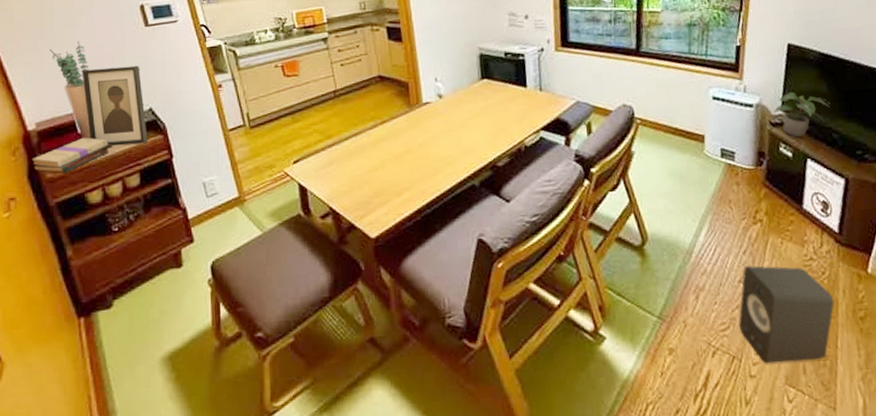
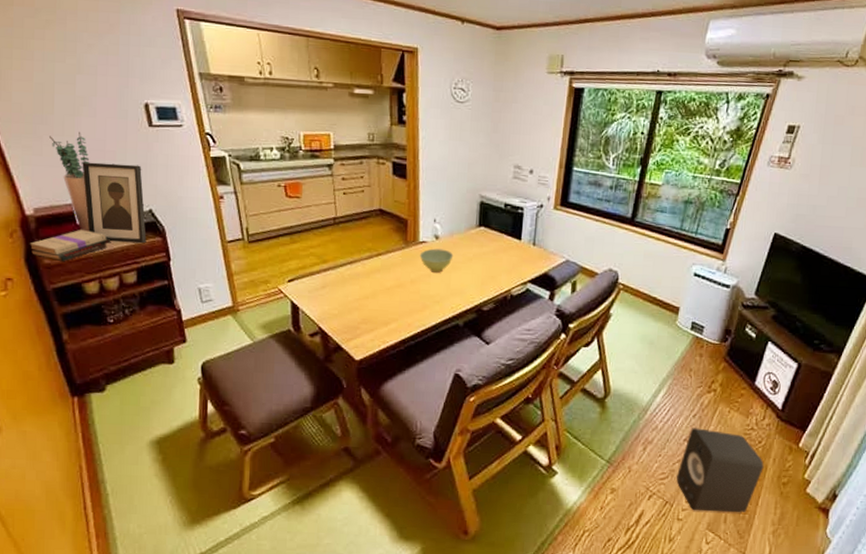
bowl: none [425,107,460,133] -> present [419,248,454,273]
potted plant: present [774,91,831,138] -> none [748,278,801,322]

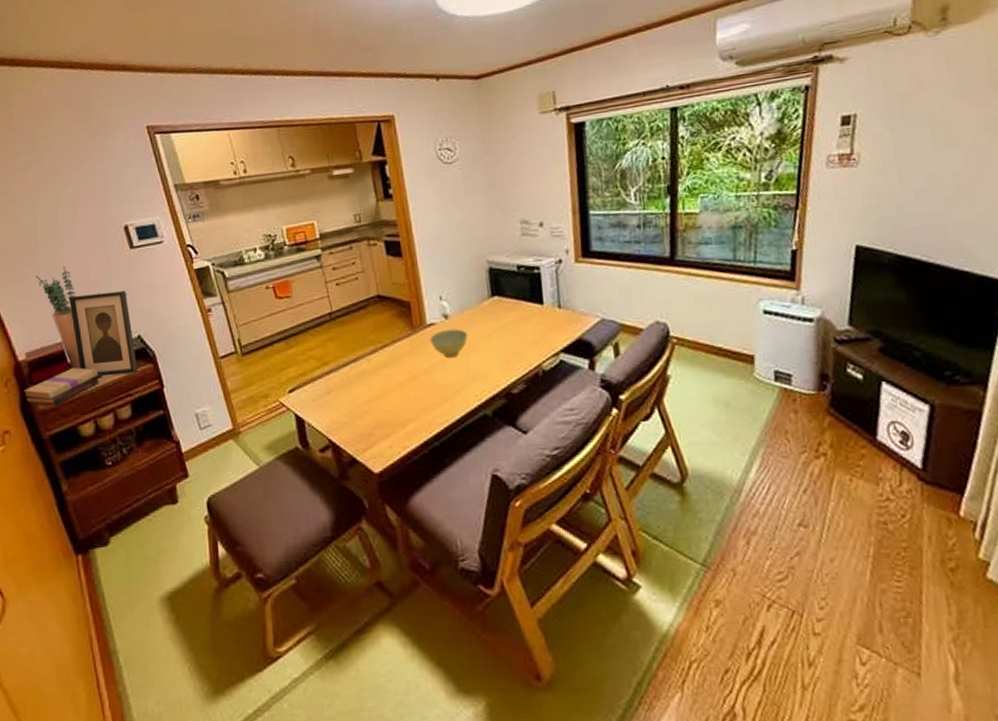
speaker: present [676,427,764,512] -> none [799,505,918,620]

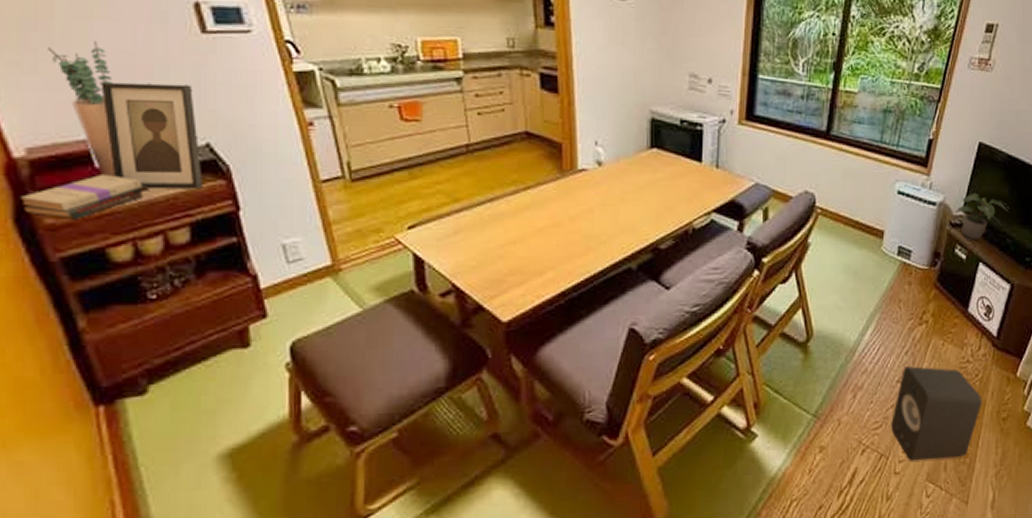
bowl: present [429,328,468,358] -> none [579,177,621,206]
speaker: none [799,505,918,620] -> present [891,365,982,461]
potted plant: none [840,302,911,357] -> present [956,192,1010,241]

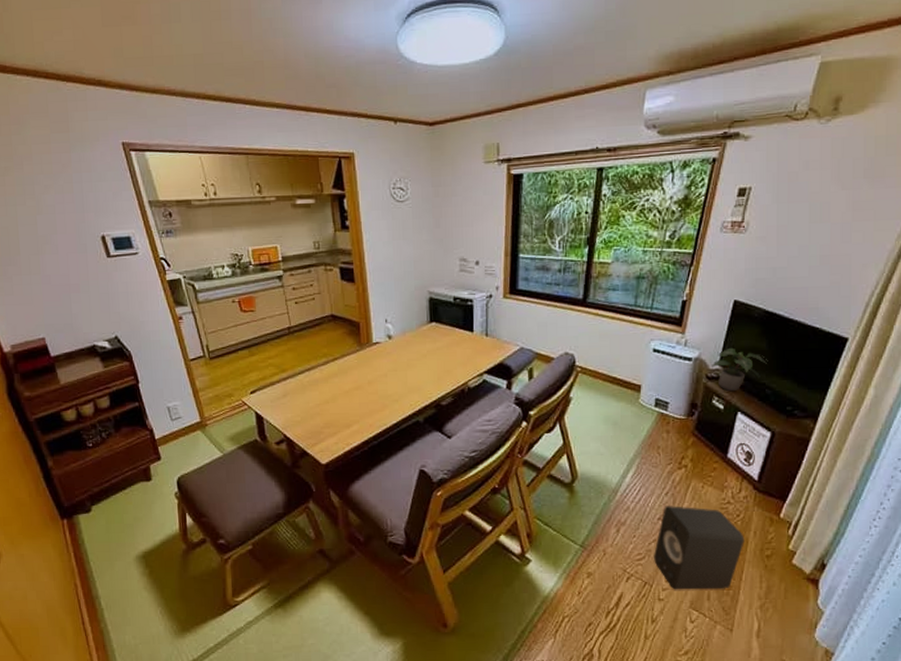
books: present [19,175,150,219] -> none [9,361,83,392]
vase: present [48,40,115,177] -> none [18,269,63,363]
picture frame: present [101,81,203,190] -> none [50,295,115,370]

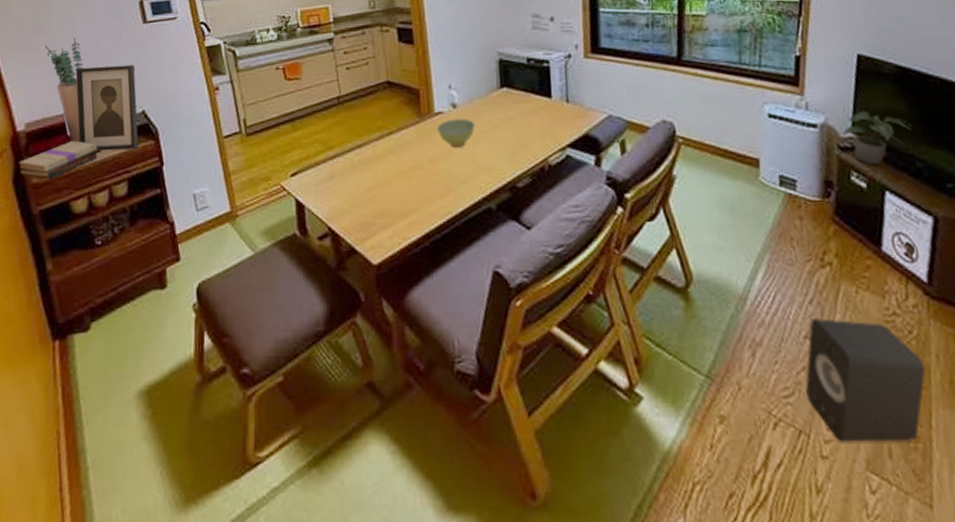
books: none [9,361,83,392] -> present [18,141,102,178]
vase: none [18,269,63,363] -> present [45,37,83,143]
picture frame: none [50,295,115,370] -> present [75,64,139,151]
bowl: none [374,348,408,372] -> present [436,118,476,147]

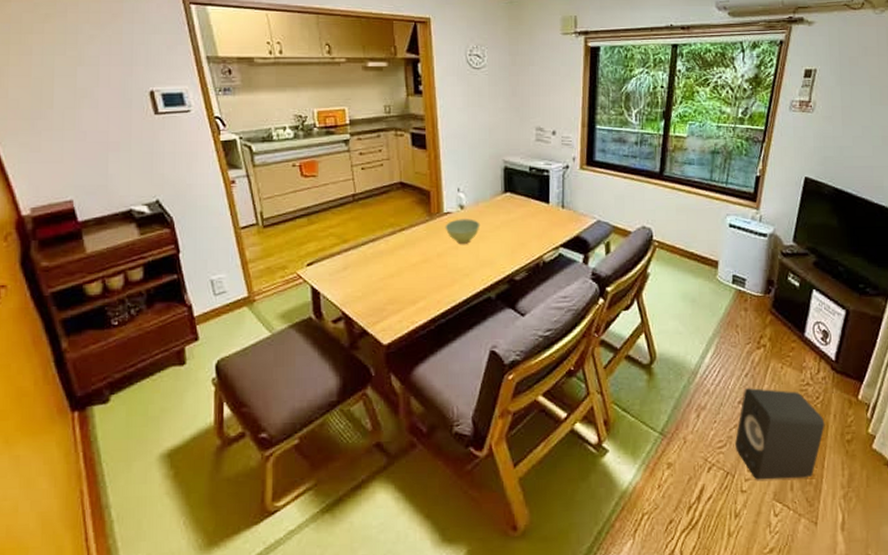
books: present [18,141,102,178] -> none [25,227,115,262]
vase: present [45,37,83,143] -> none [48,124,92,229]
picture frame: present [75,64,139,151] -> none [83,154,153,238]
potted plant: present [843,110,912,166] -> none [786,224,840,269]

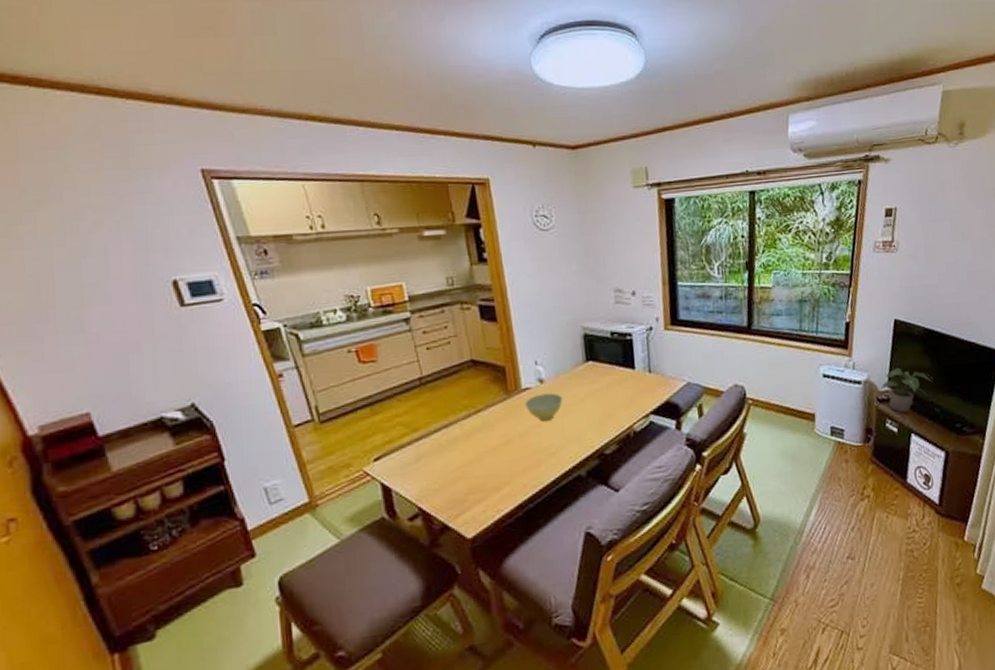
speaker: present [735,387,825,480] -> none [847,540,935,635]
potted plant: none [786,224,840,269] -> present [881,367,933,413]

